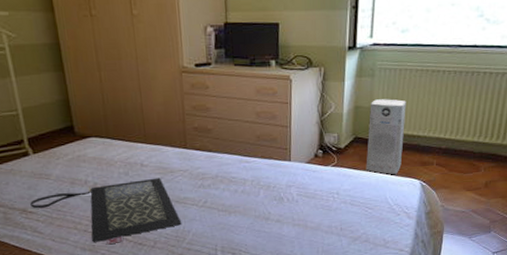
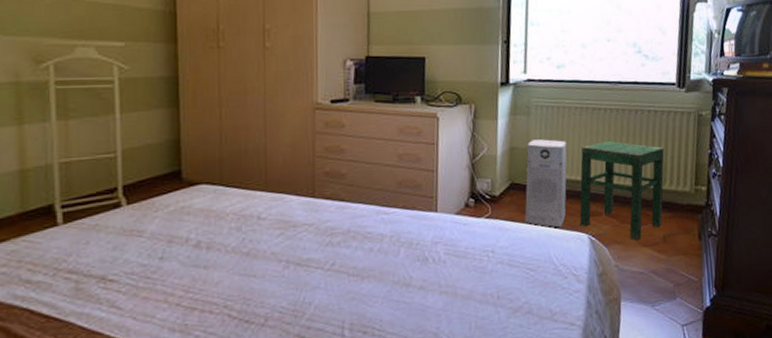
clutch bag: present [30,177,182,245] -> none [112,233,302,324]
stool: none [413,100,495,187] -> present [579,141,665,242]

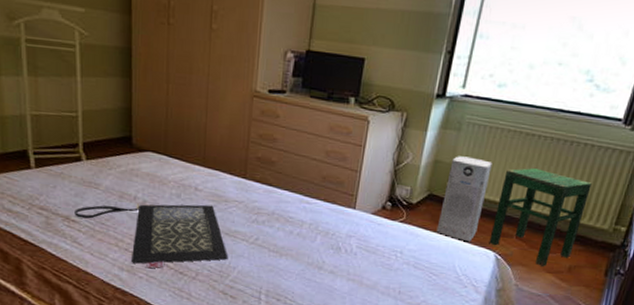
clutch bag: none [112,233,302,324] -> present [75,203,228,269]

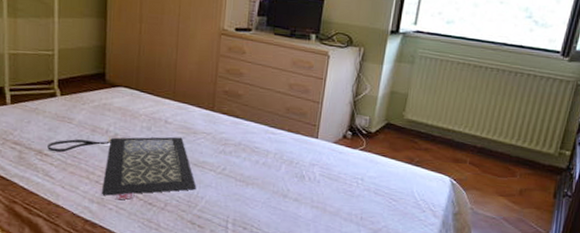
air purifier: present [436,156,493,242] -> none [395,87,444,168]
stool: present [489,168,592,268] -> none [444,97,537,191]

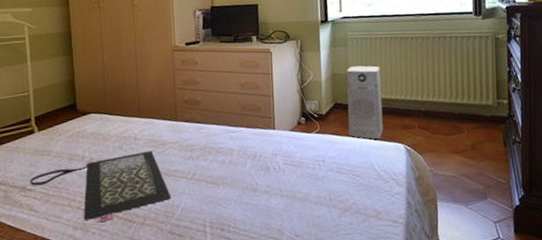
air purifier: none [395,87,444,168] -> present [346,65,384,140]

